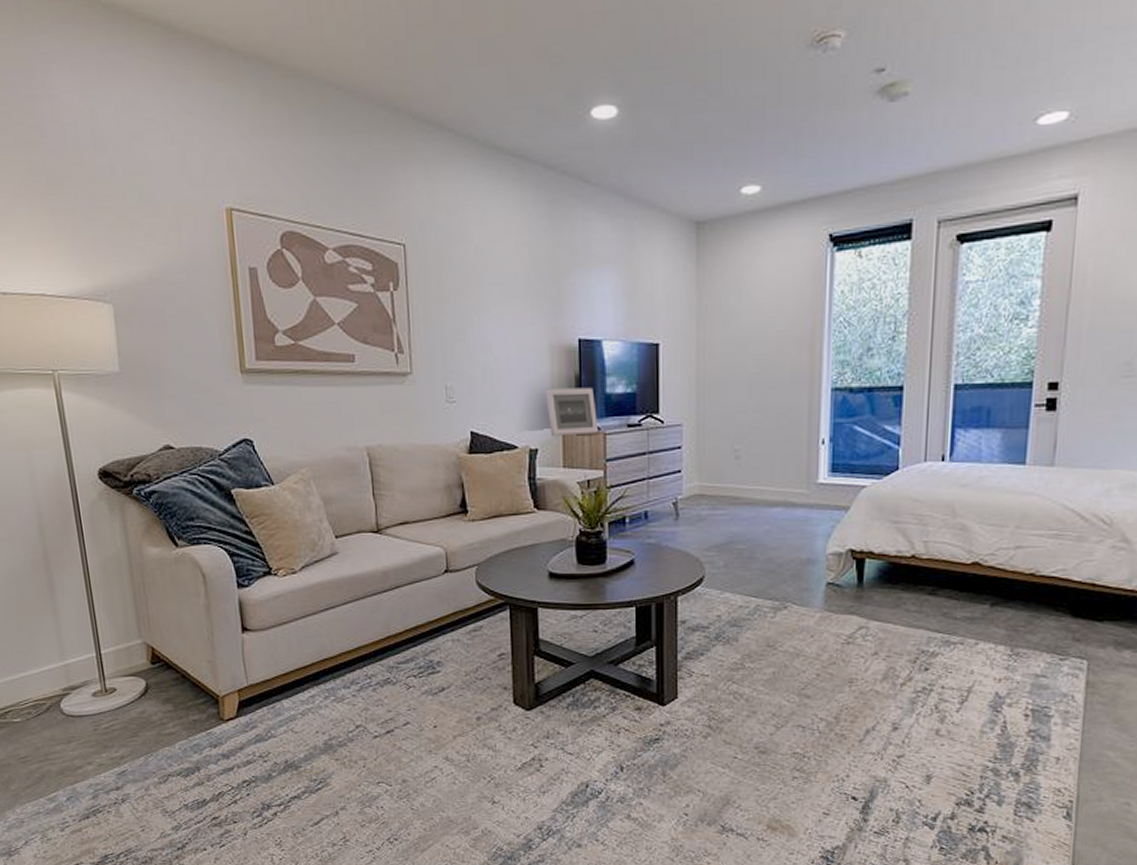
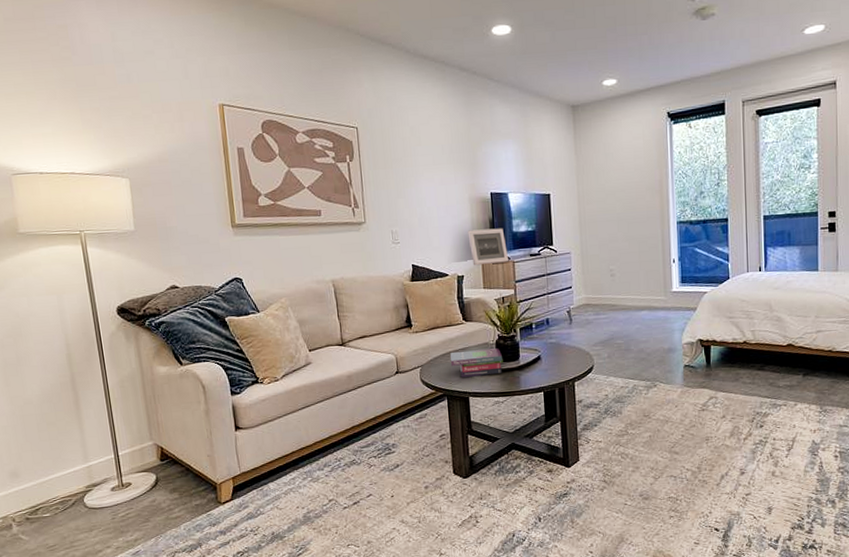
books: none [515,547,585,582] -> present [450,348,504,377]

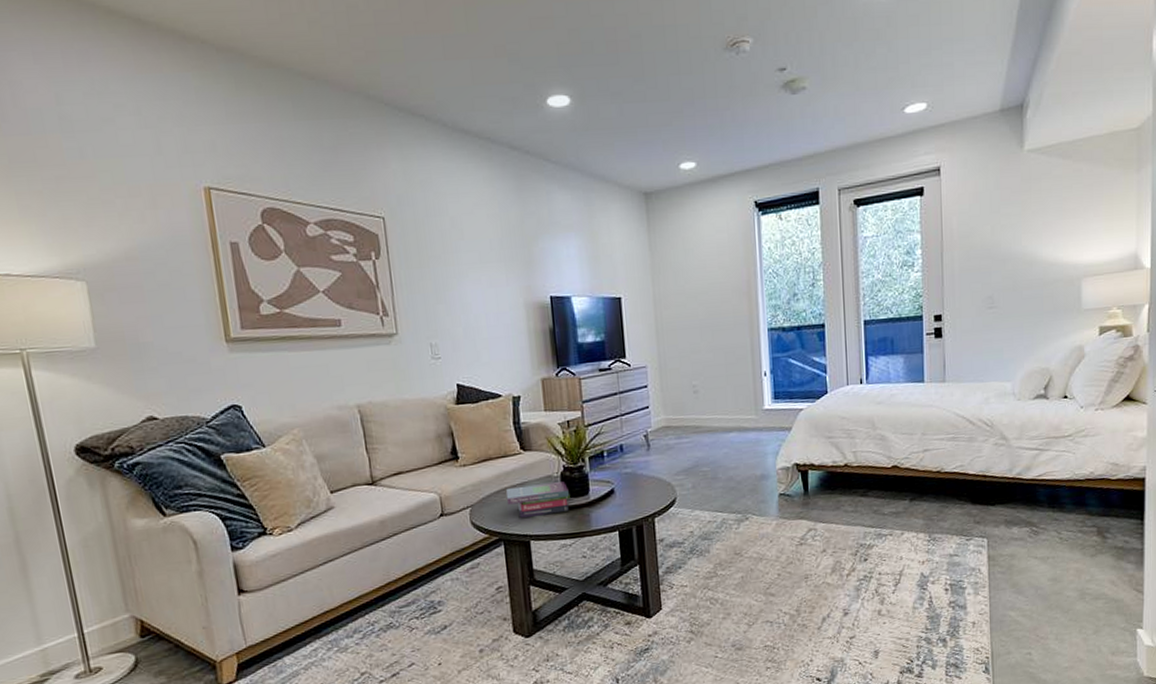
picture frame: present [467,228,509,266] -> none [523,338,575,384]

